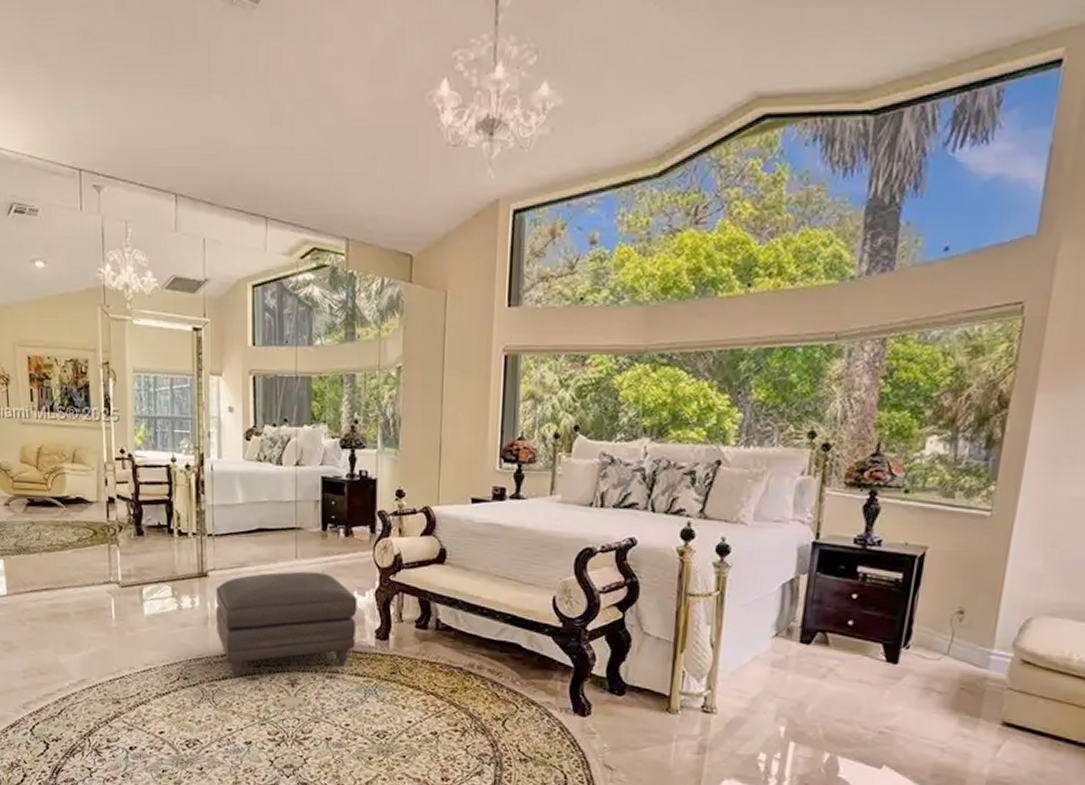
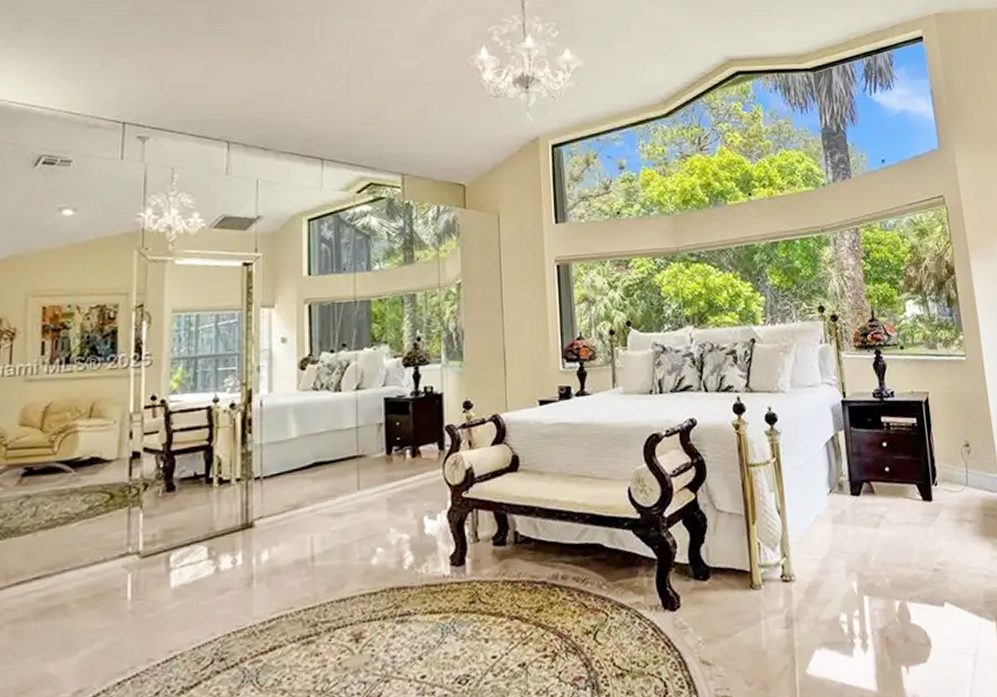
ottoman: present [215,571,357,678] -> none [262,501,429,645]

